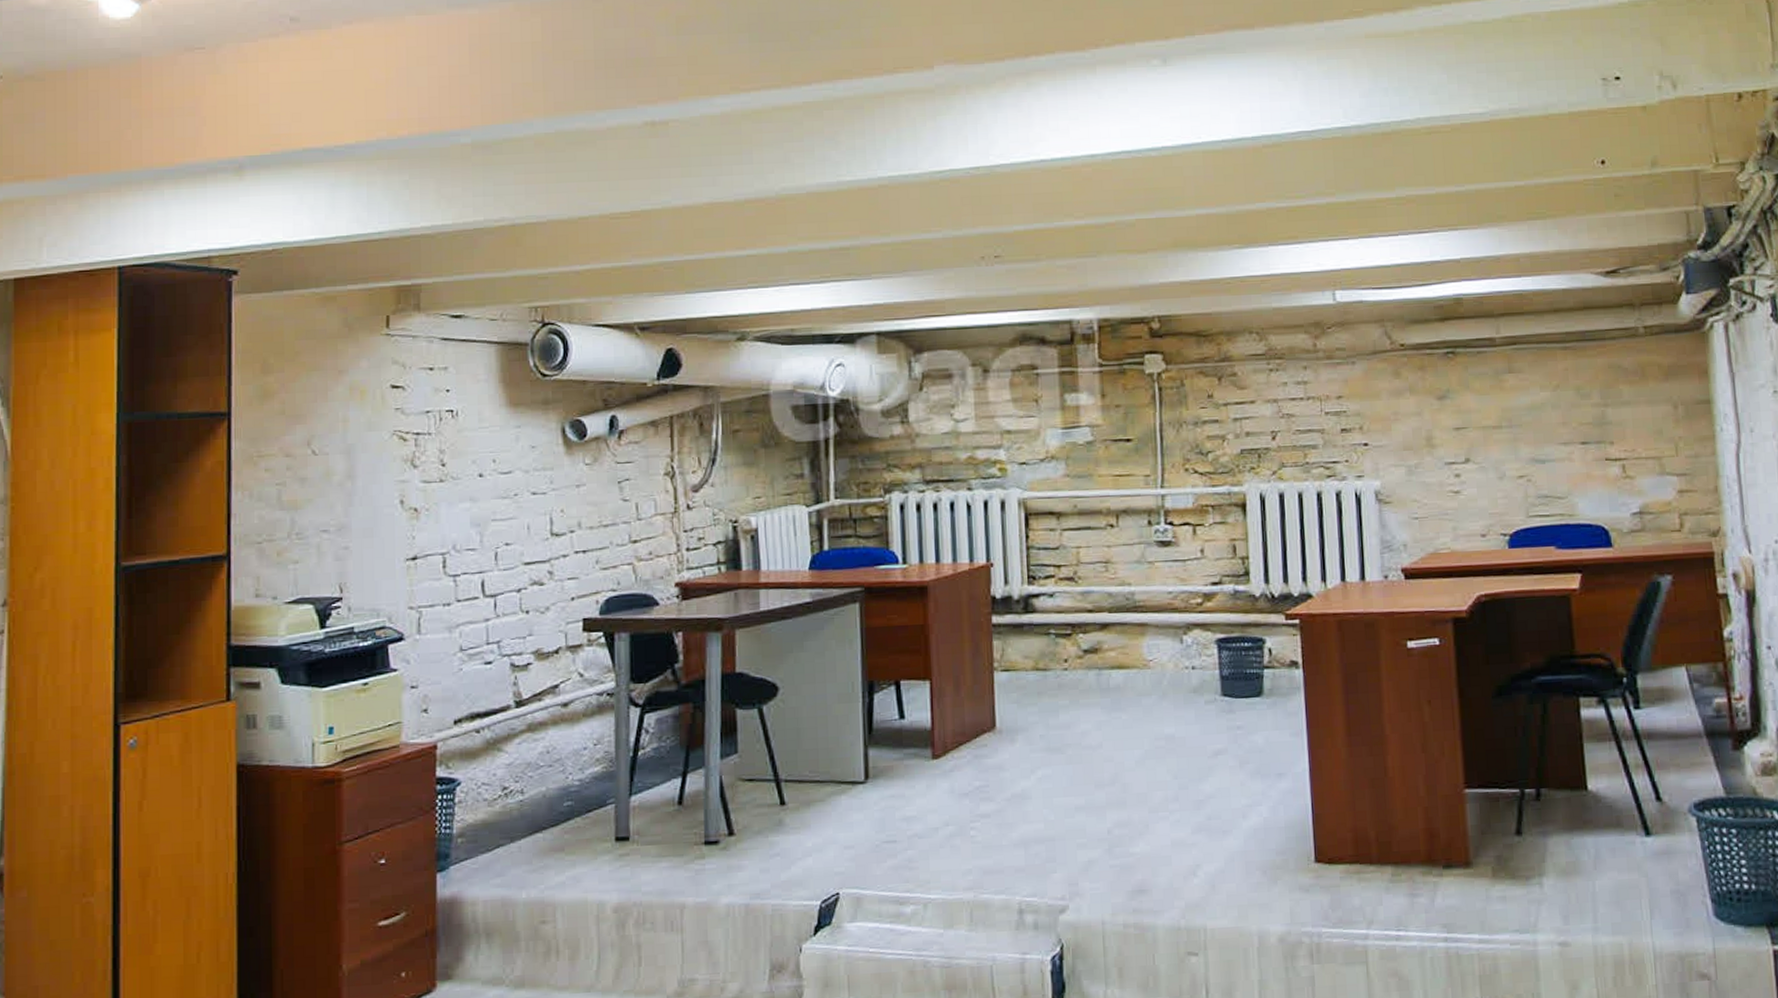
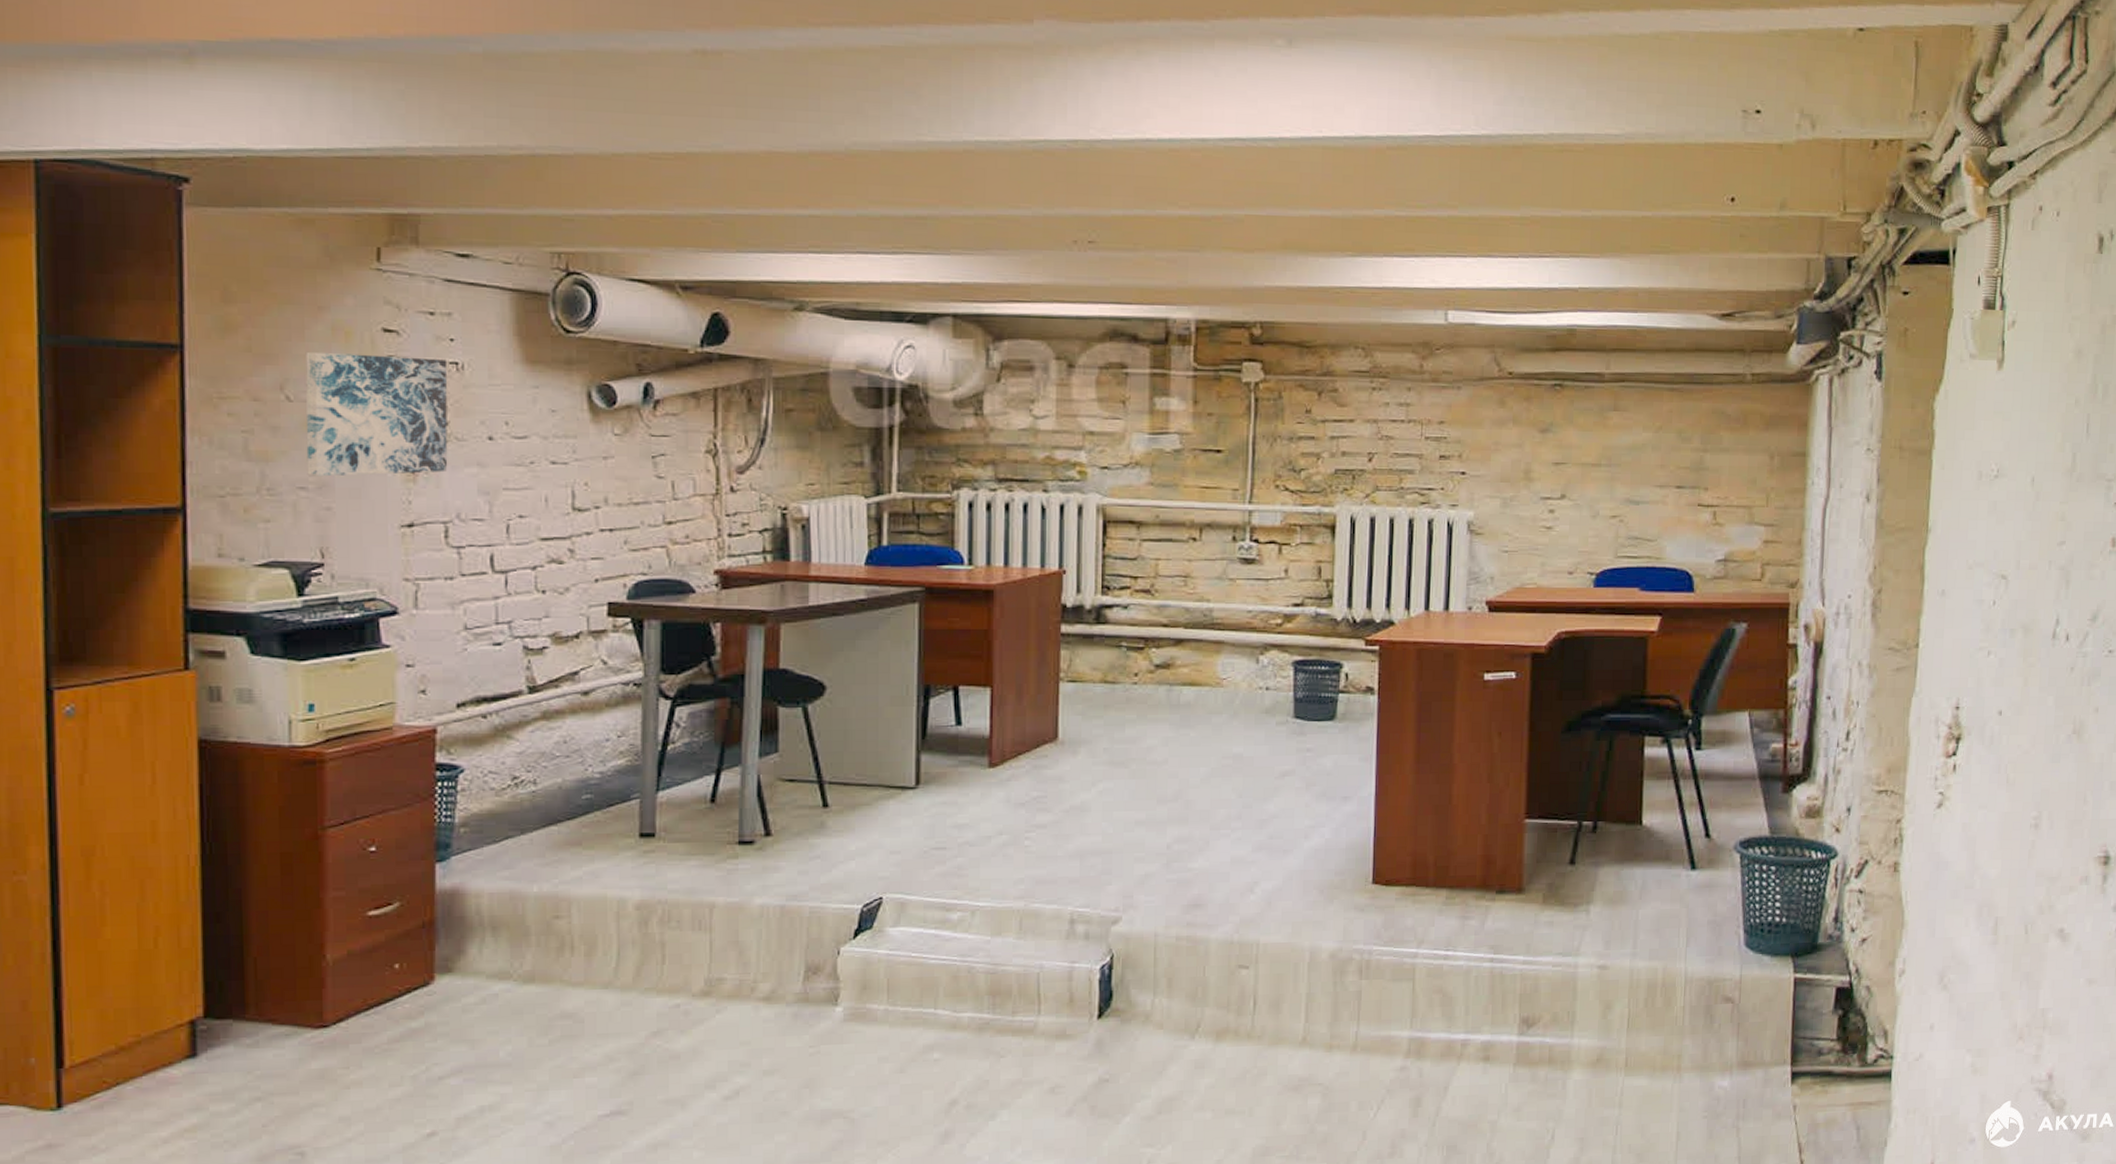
wall art: none [328,408,445,520] -> present [305,351,448,477]

